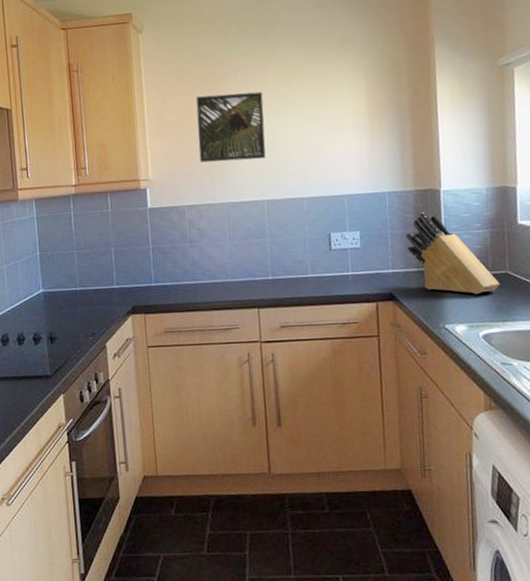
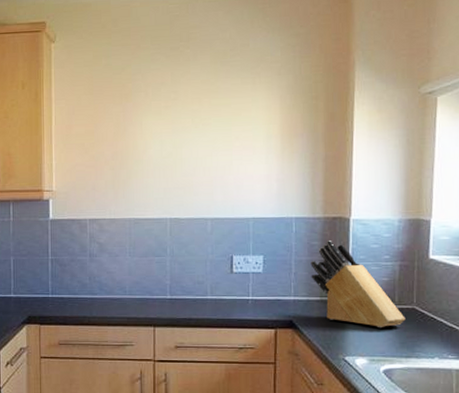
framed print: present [196,91,266,163] -> none [104,108,173,177]

